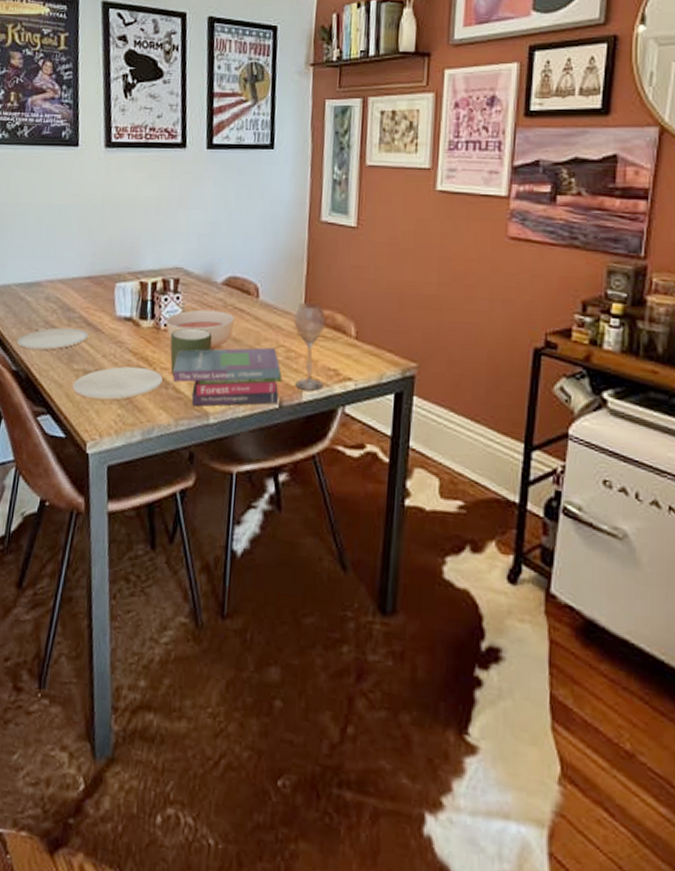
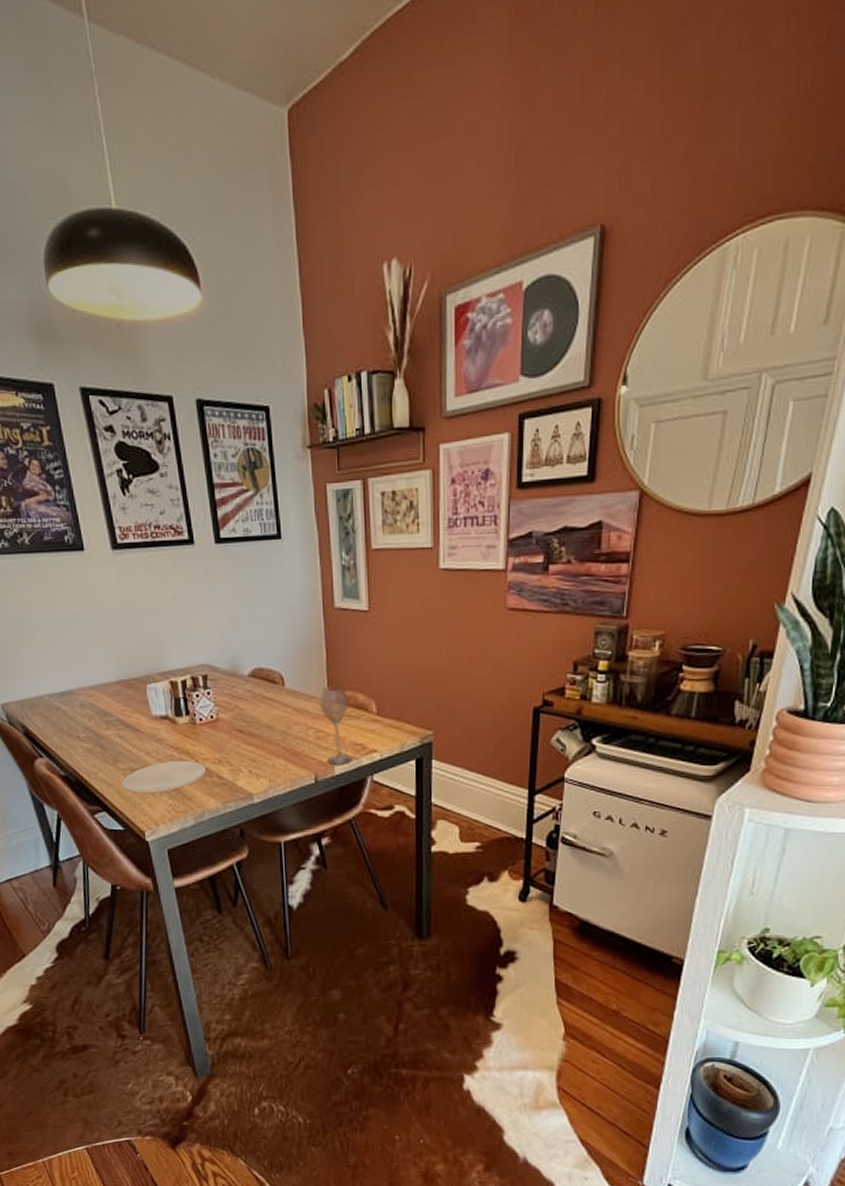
plate: present [16,327,88,350] -> none [60,731,129,755]
bowl: present [165,309,234,351] -> none [199,701,265,739]
mug: present [170,328,213,383] -> none [207,720,247,770]
books: present [172,347,282,407] -> none [214,730,315,790]

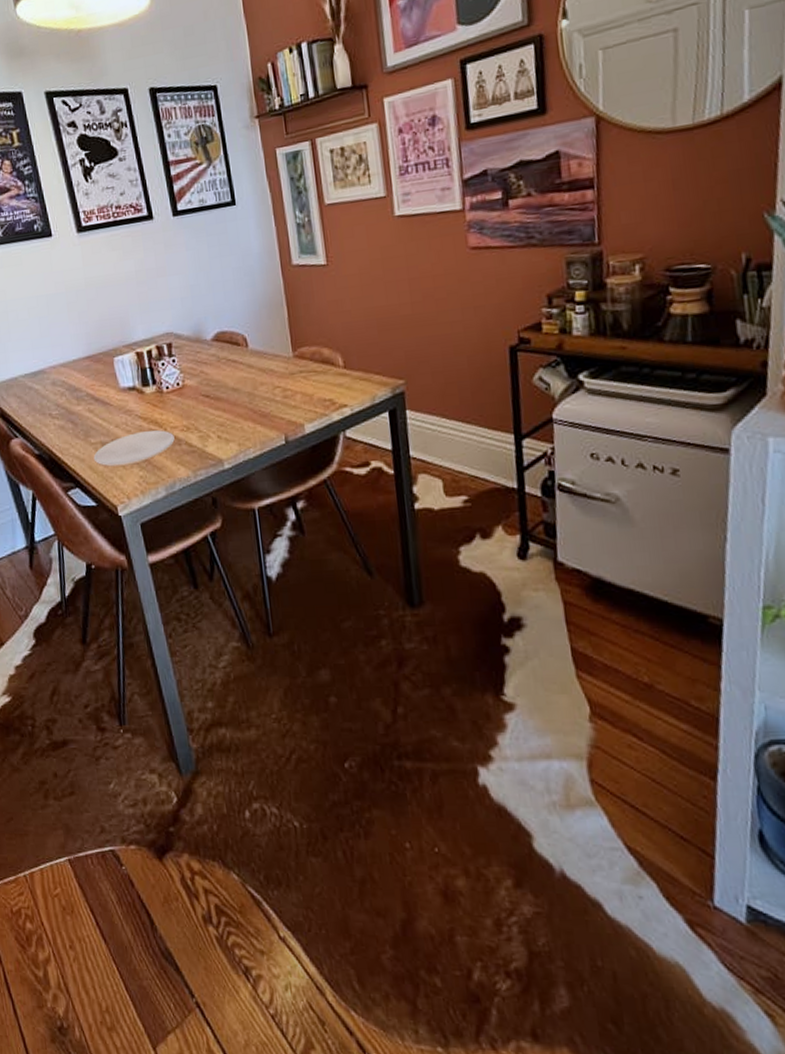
wineglass: present [319,685,352,765] -> none [284,341,322,424]

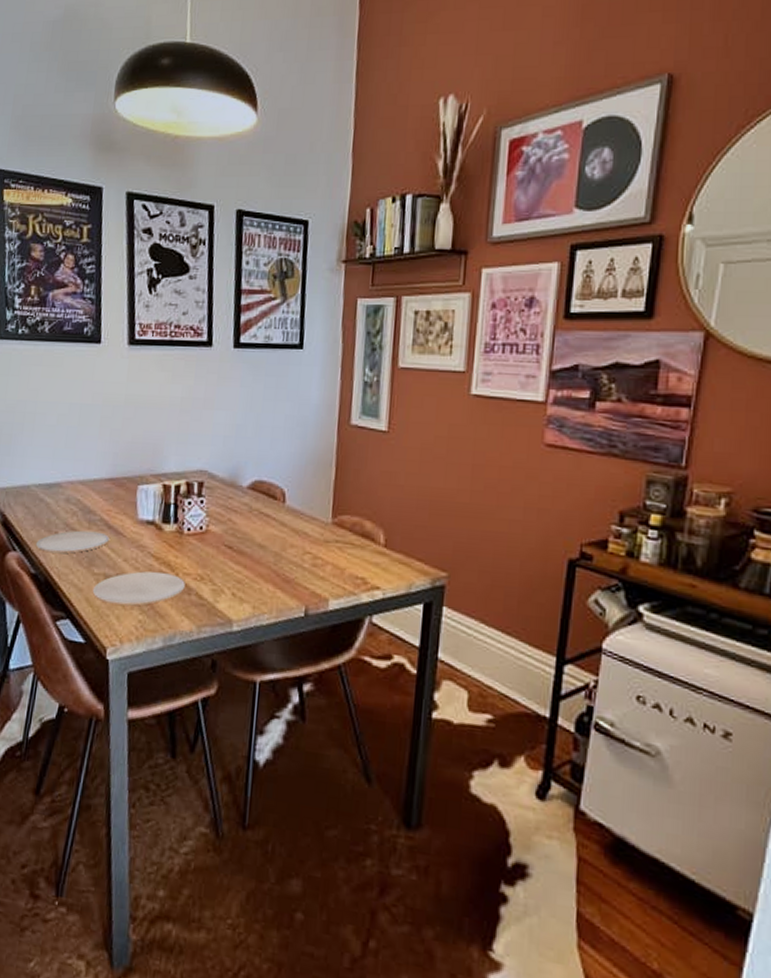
plate: none [34,405,99,433] -> present [35,530,110,553]

